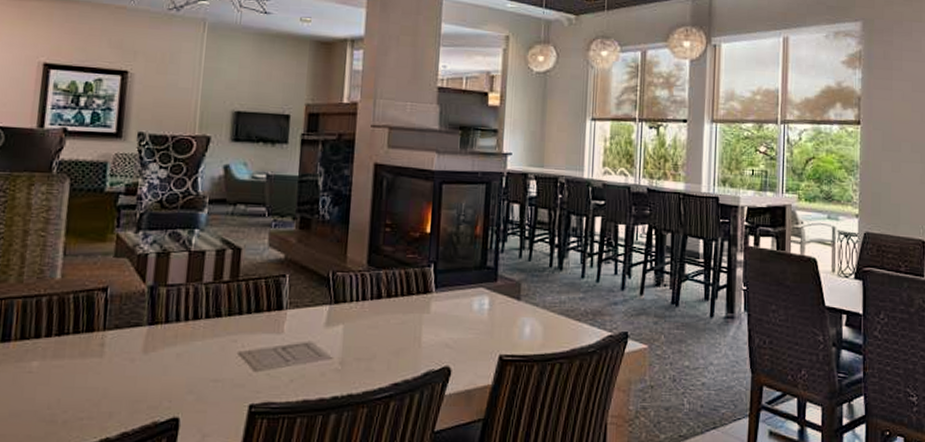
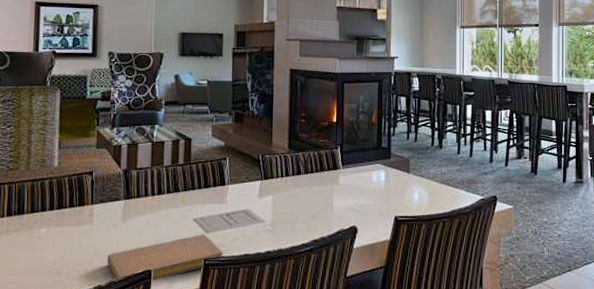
notebook: none [119,373,276,434] -> present [107,234,223,281]

